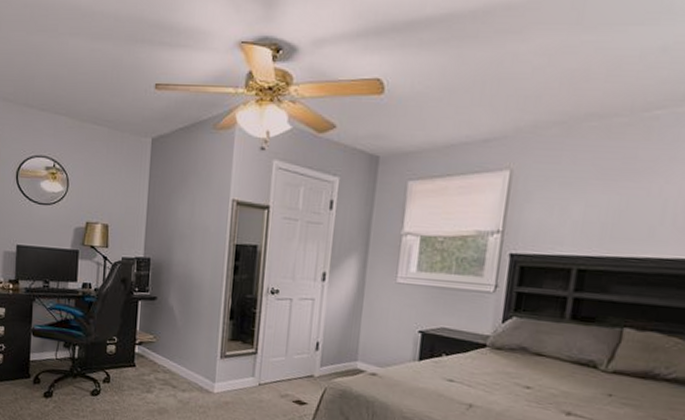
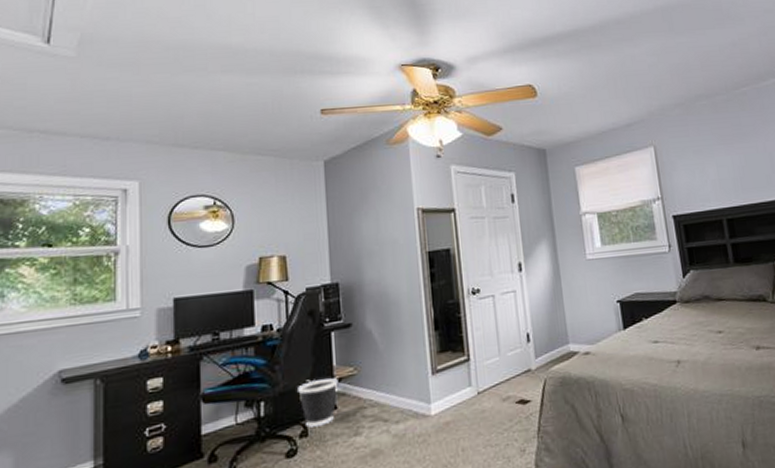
wastebasket: none [106,338,139,378] -> present [298,378,338,428]

